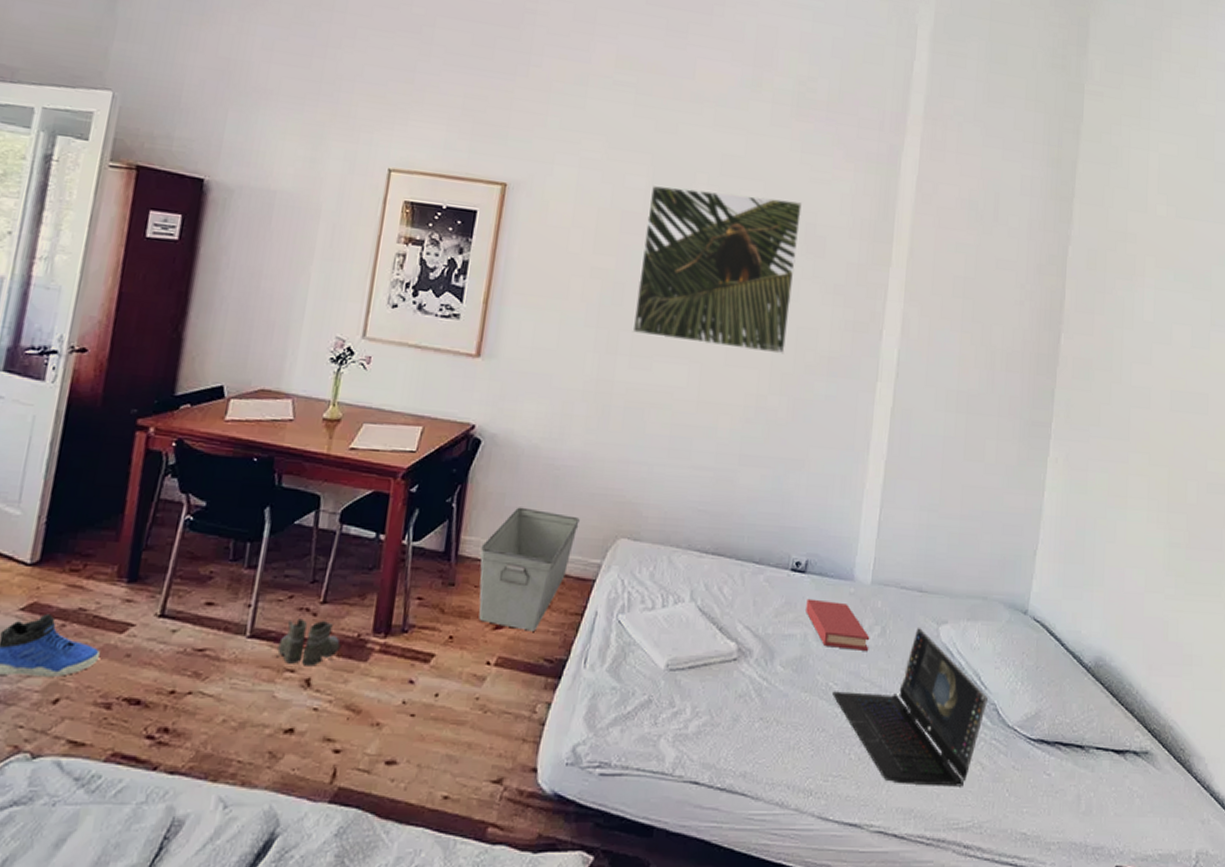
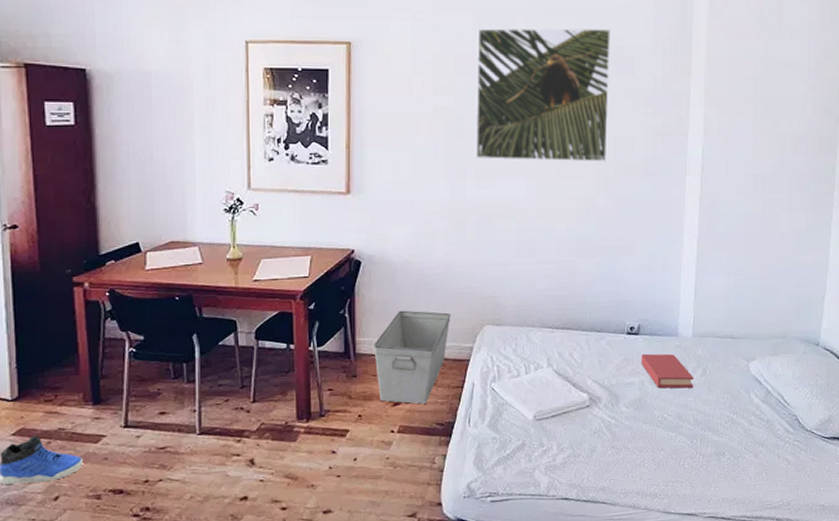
boots: present [277,618,341,667] -> none [223,415,273,450]
laptop: present [833,627,988,787] -> none [667,365,790,482]

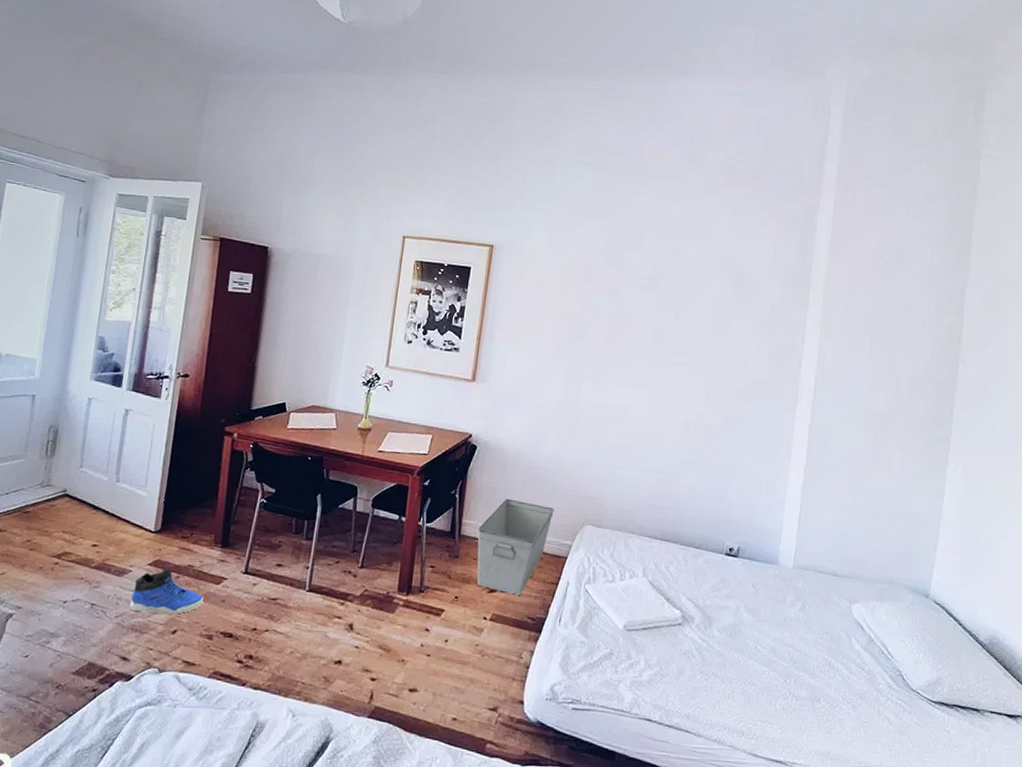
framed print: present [475,28,610,162] -> none [594,243,732,380]
book: present [641,353,694,389] -> none [738,578,792,622]

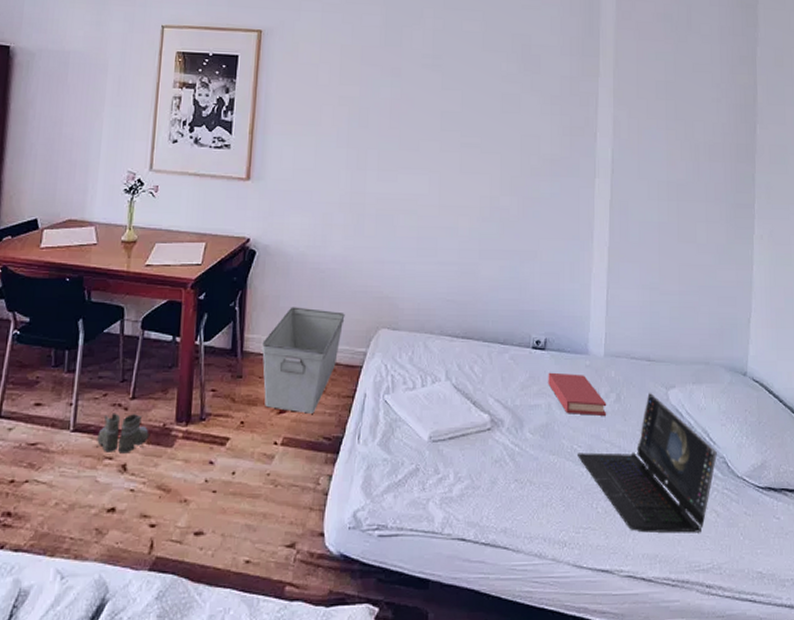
boots: none [328,578,374,615] -> present [97,413,149,454]
book: none [738,578,792,622] -> present [548,372,607,416]
laptop: none [761,604,894,737] -> present [578,392,717,533]

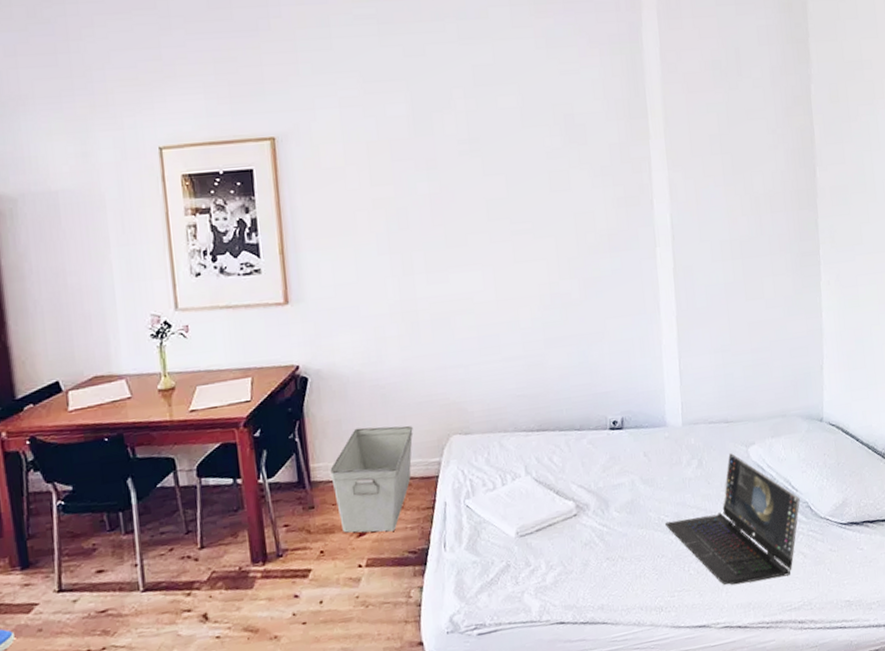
boots: present [97,413,149,454] -> none [171,563,226,606]
book: present [548,372,607,416] -> none [628,447,690,487]

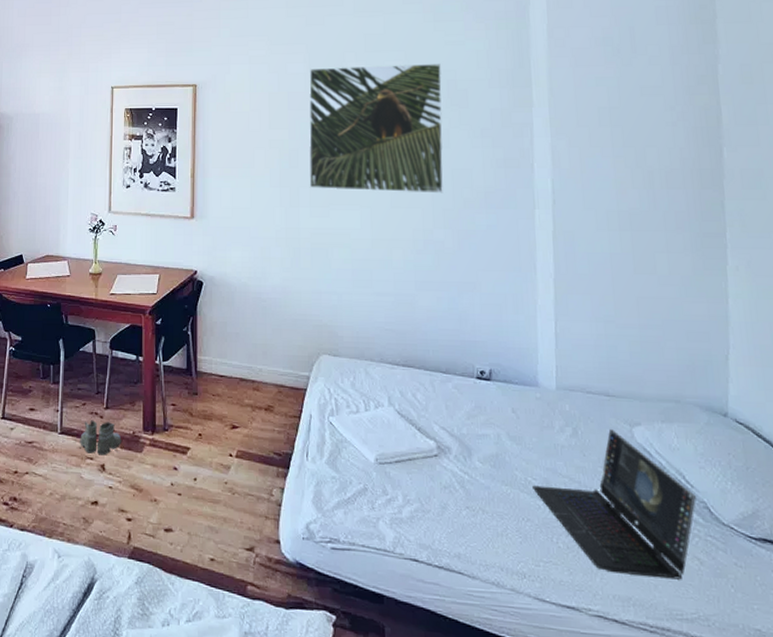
boots: none [171,563,226,606] -> present [80,420,122,456]
storage bin: present [330,425,413,533] -> none [214,332,287,430]
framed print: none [412,95,567,251] -> present [309,63,444,193]

